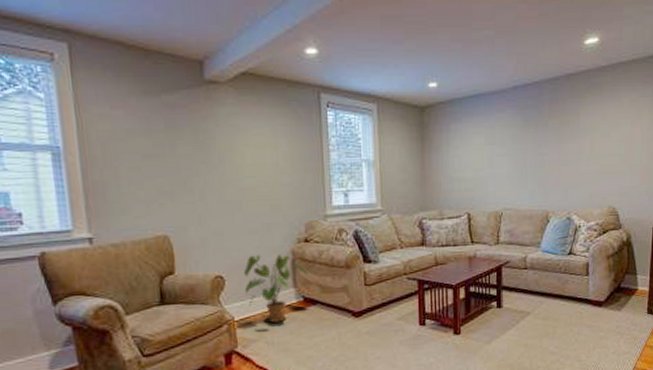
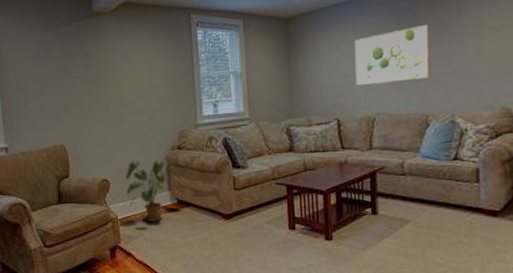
wall art: none [486,124,551,180] -> present [355,25,430,85]

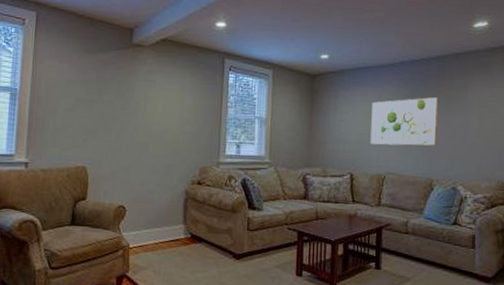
house plant: present [126,160,183,222] -> none [141,191,199,254]

